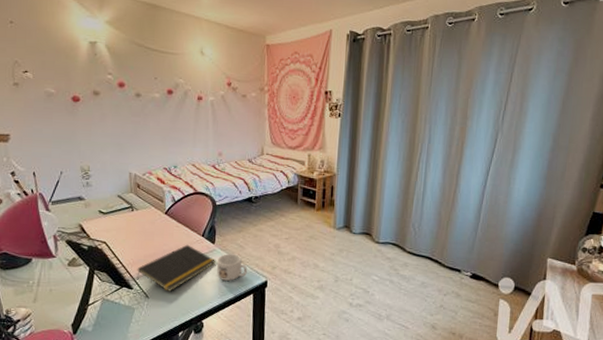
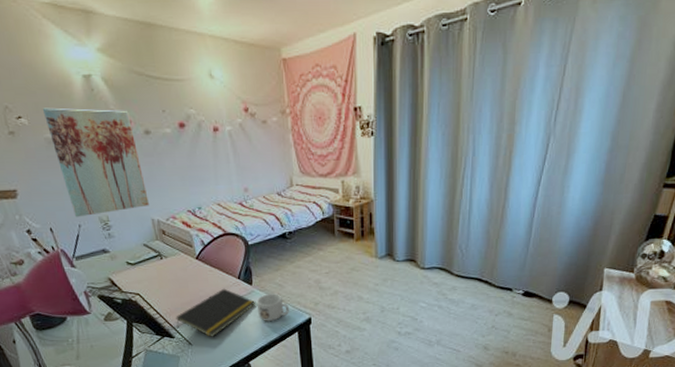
wall art: none [48,65,130,165] -> present [42,107,149,217]

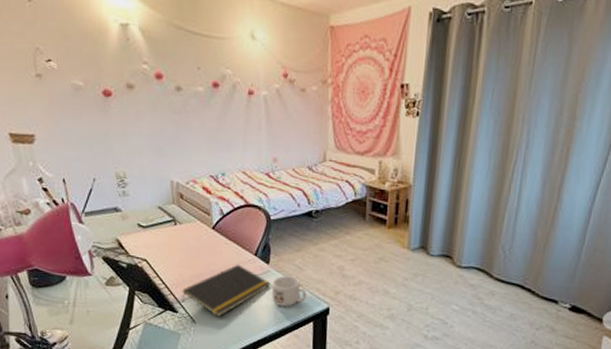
wall art: present [42,107,149,217] -> none [73,53,170,171]

